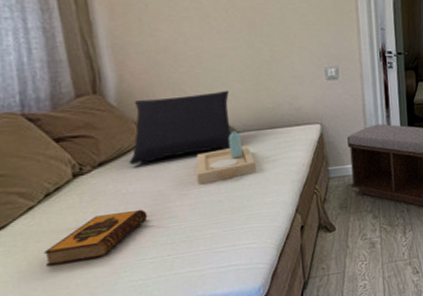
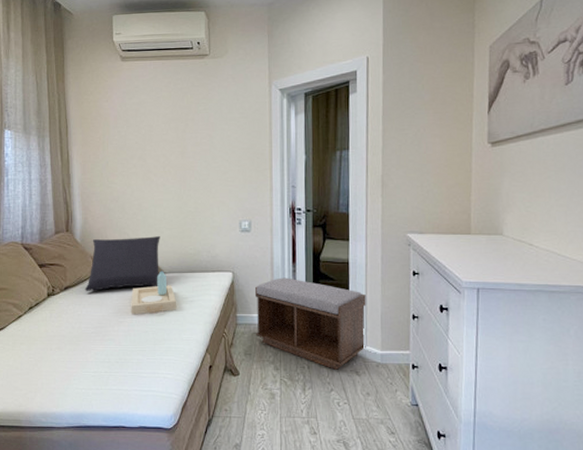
hardback book: present [43,209,148,267] -> none [24,329,94,365]

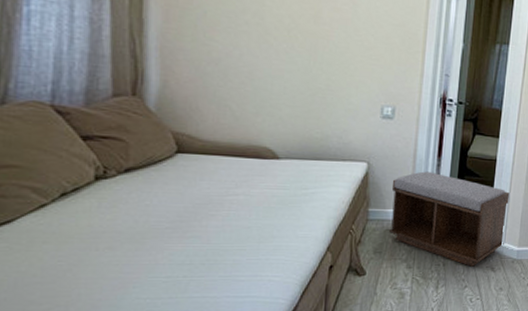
cushion: present [84,236,160,291] -> none [158,110,277,176]
serving tray: present [131,271,177,315] -> none [228,155,294,207]

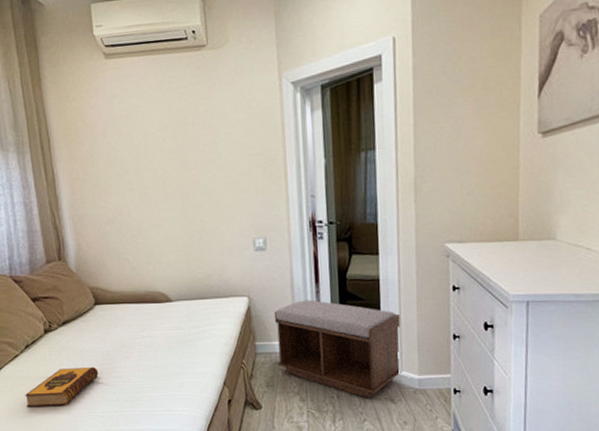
hardback book: none [48,223,169,270] -> present [24,366,99,408]

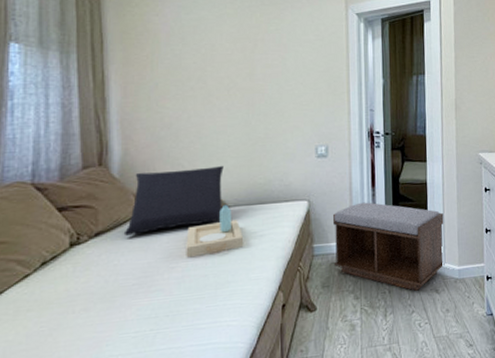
hardback book: present [24,366,99,408] -> none [31,280,135,337]
cushion: none [84,260,166,325] -> present [123,166,224,236]
serving tray: none [137,299,189,349] -> present [186,204,244,258]

